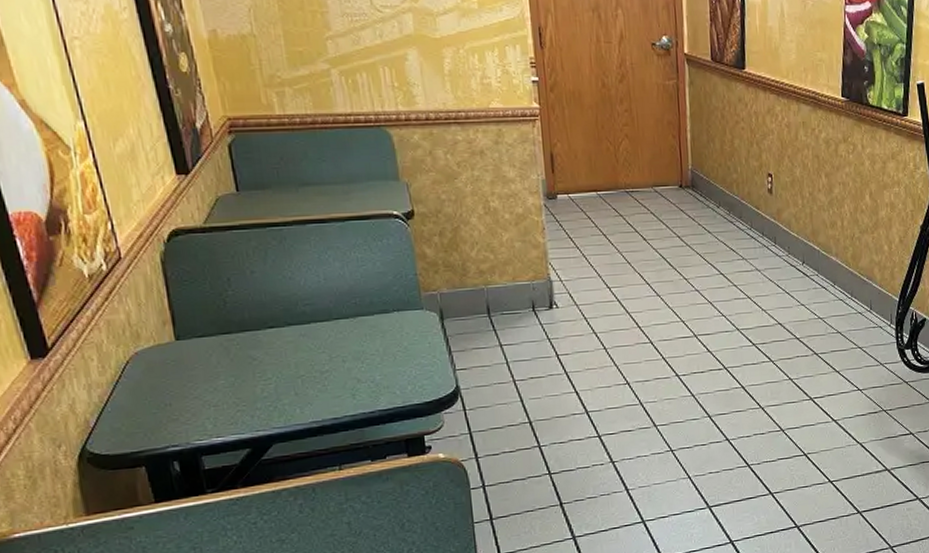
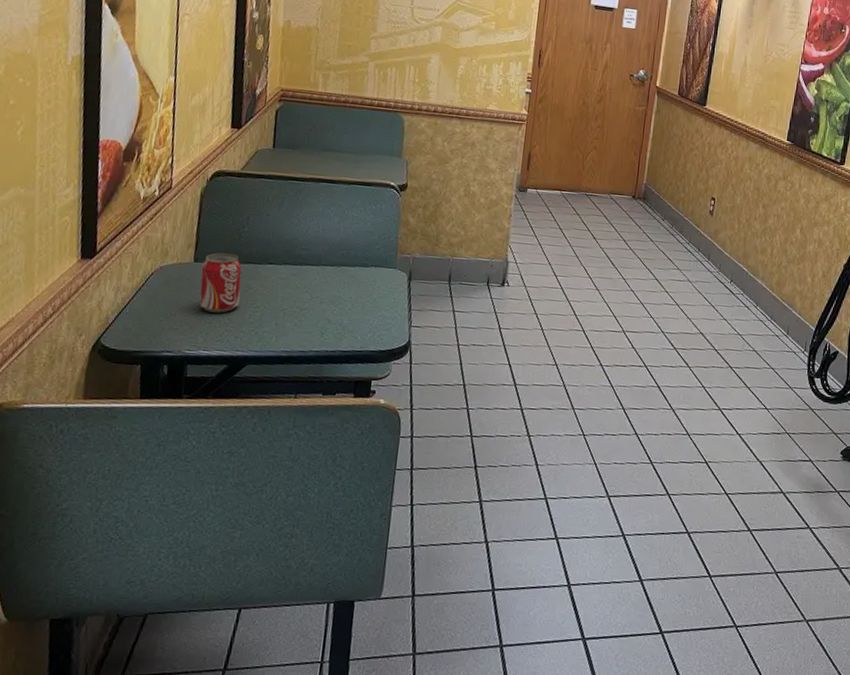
beverage can: none [187,324,246,394] -> present [199,253,242,313]

